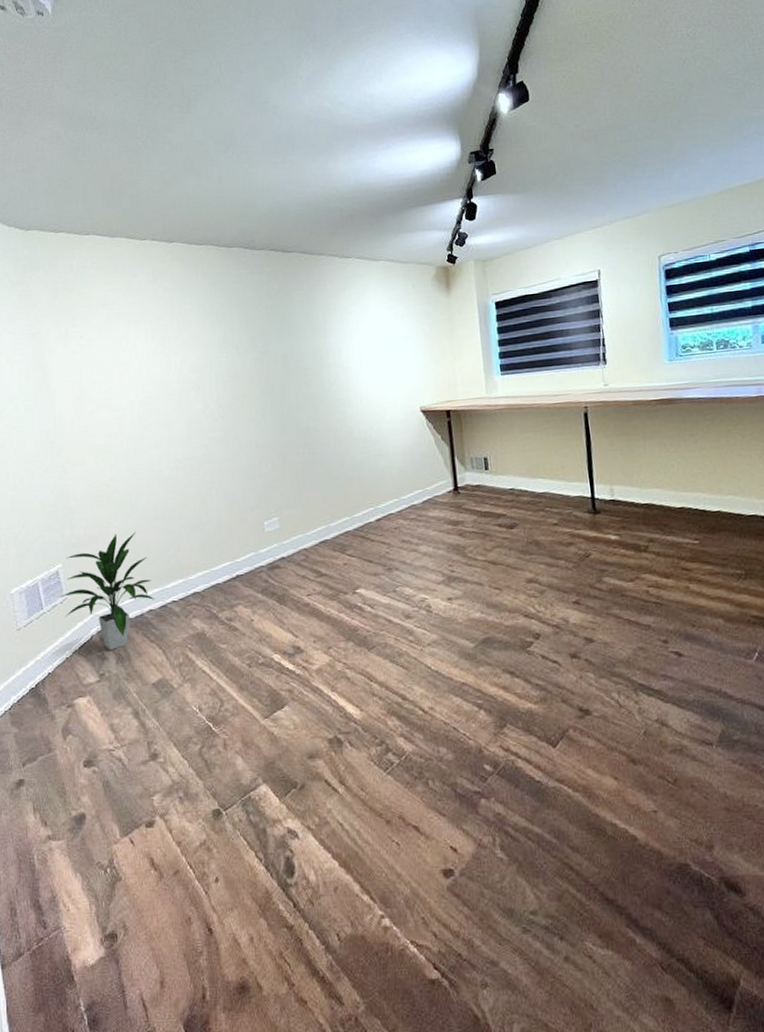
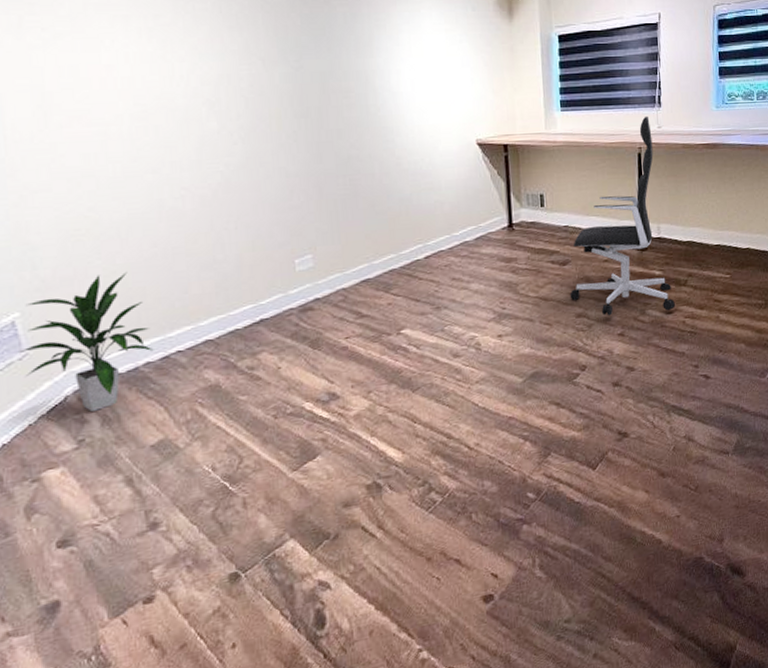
office chair: none [519,374,636,583] -> present [570,116,675,316]

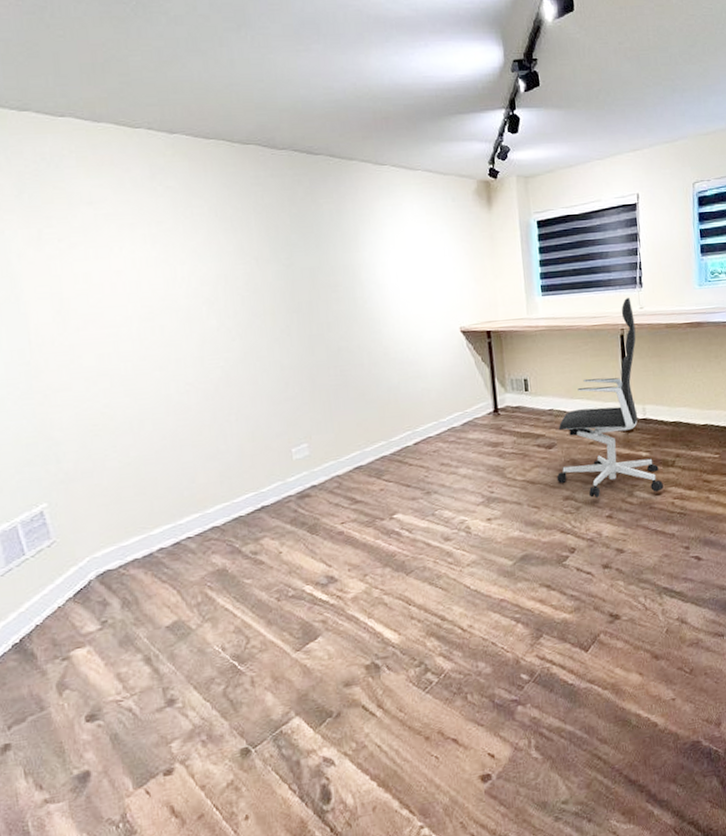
indoor plant: present [17,272,154,412] -> none [46,464,166,595]

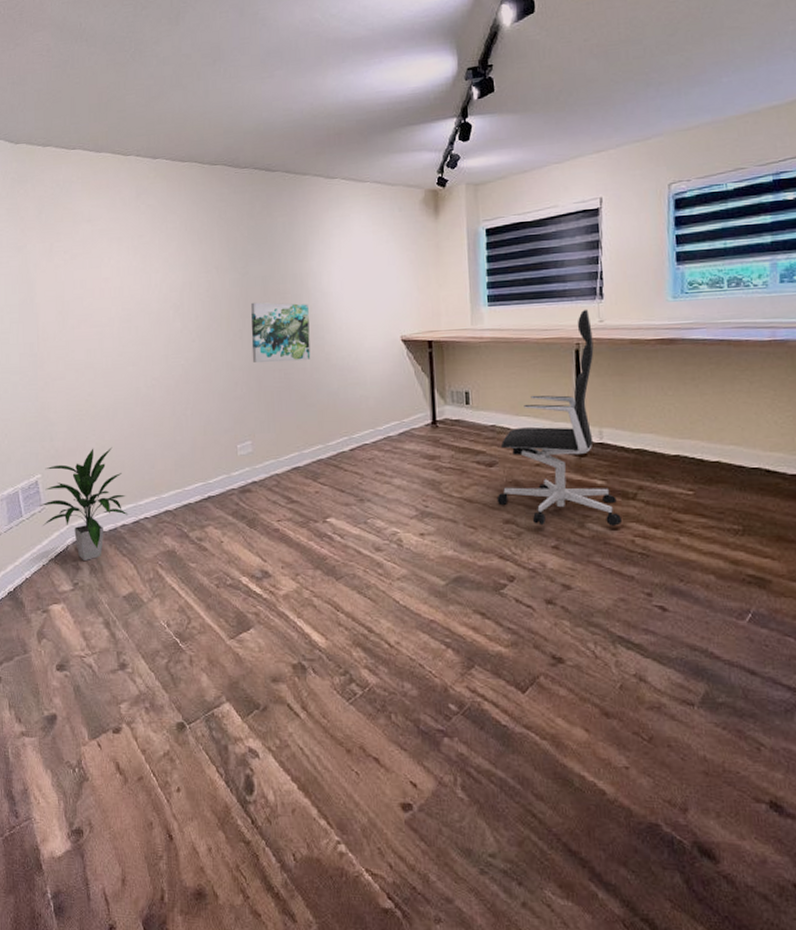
indoor plant: none [46,464,166,595] -> present [38,447,129,560]
wall art: none [299,296,368,361] -> present [251,302,311,363]

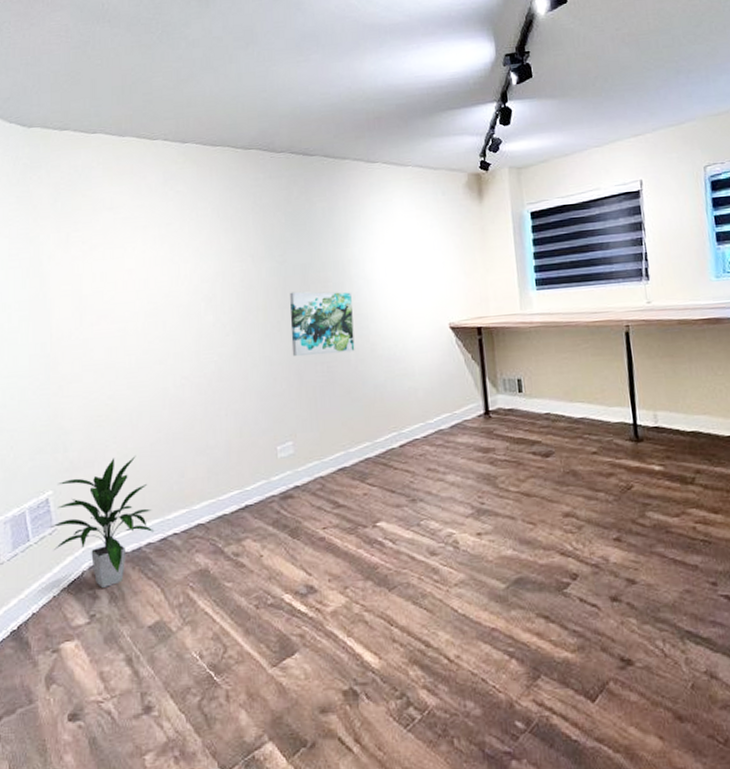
office chair: present [496,309,622,526] -> none [555,290,682,517]

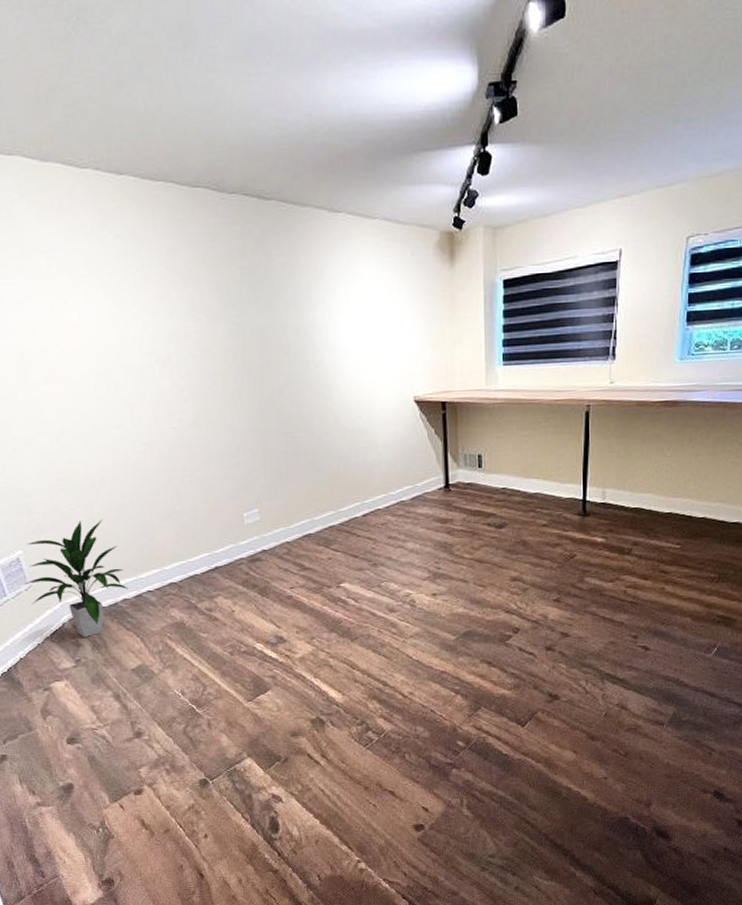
wall art: present [290,291,355,357] -> none [250,357,319,426]

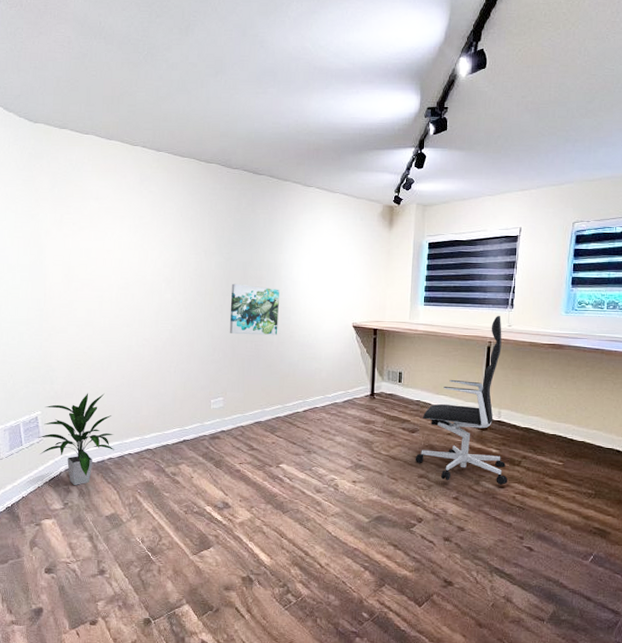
wall art: none [250,357,319,426] -> present [229,283,280,336]
office chair: none [505,369,616,582] -> present [415,315,507,485]

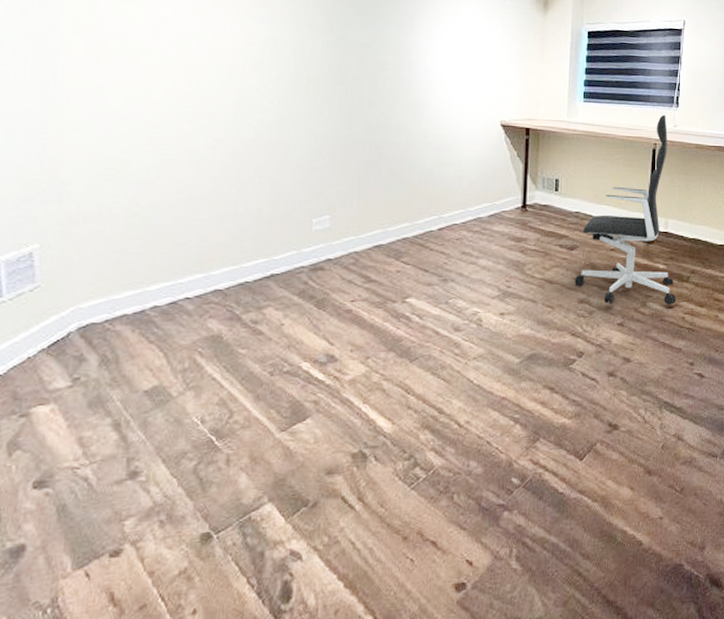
indoor plant: present [37,393,115,485] -> none [30,215,163,350]
wall art: present [229,283,280,336] -> none [340,69,409,136]

